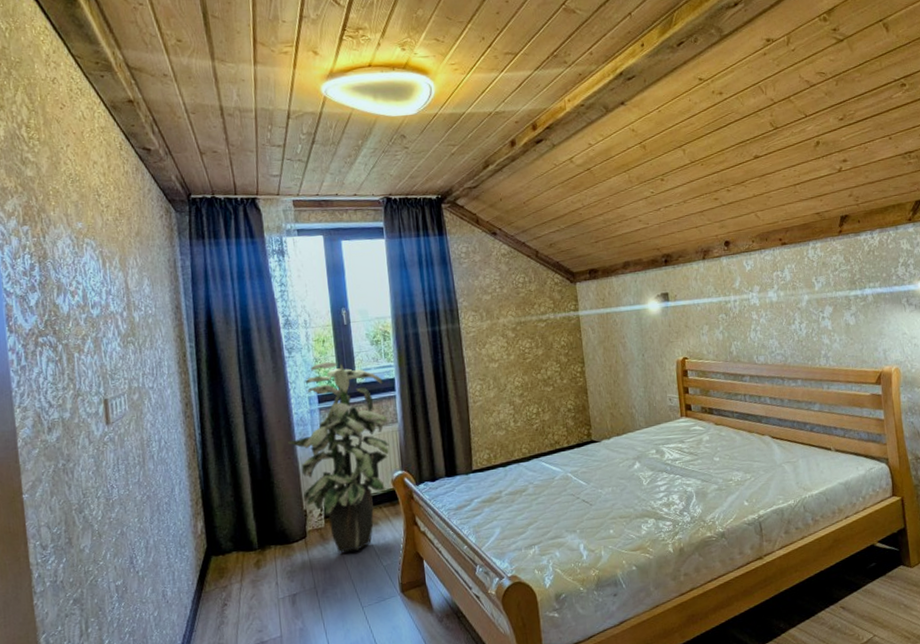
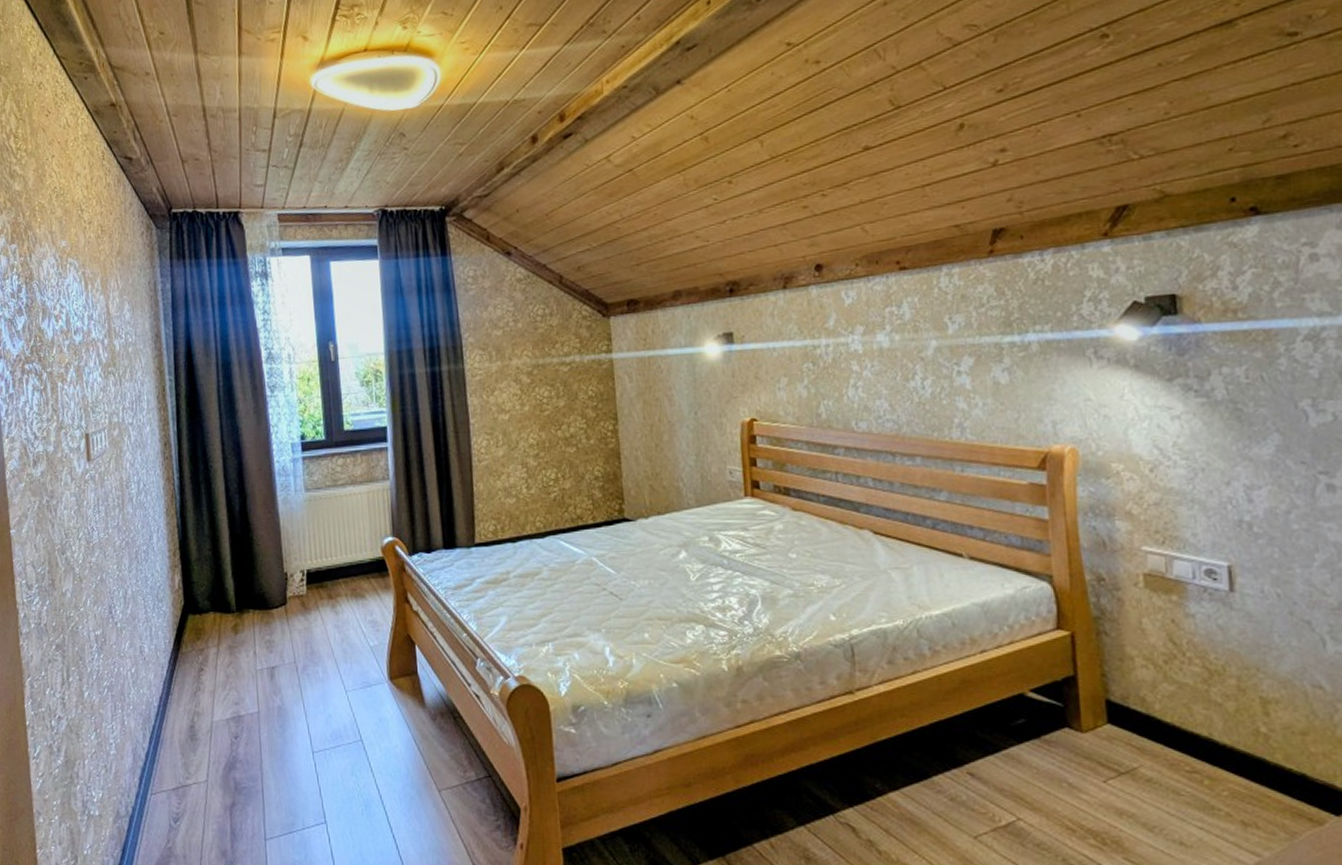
indoor plant: present [288,362,389,553] -> none [269,404,379,626]

